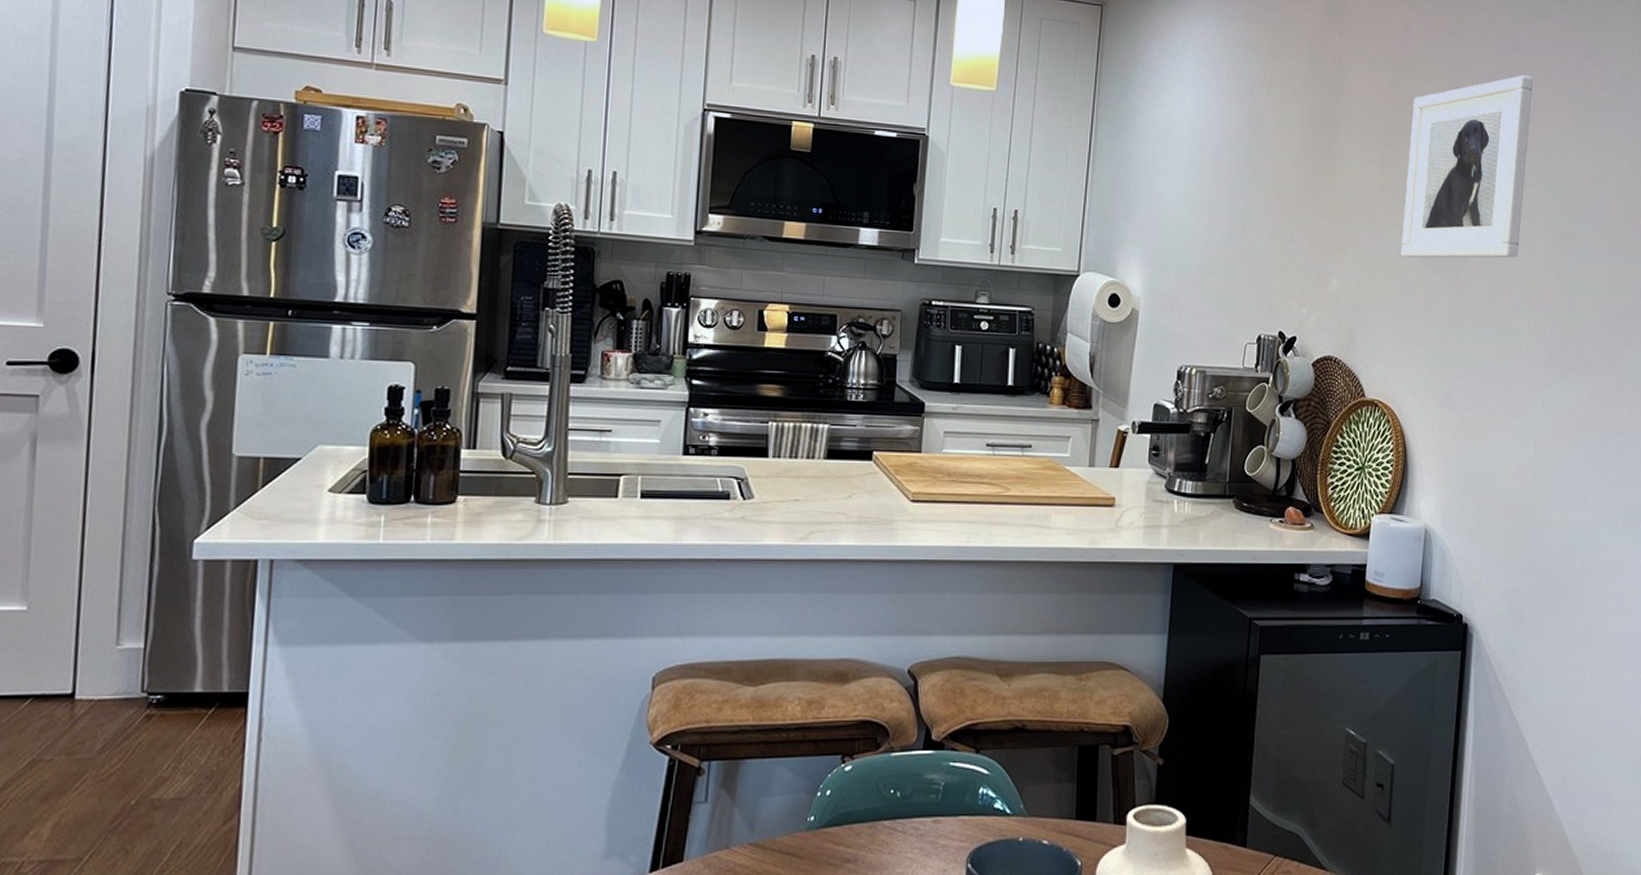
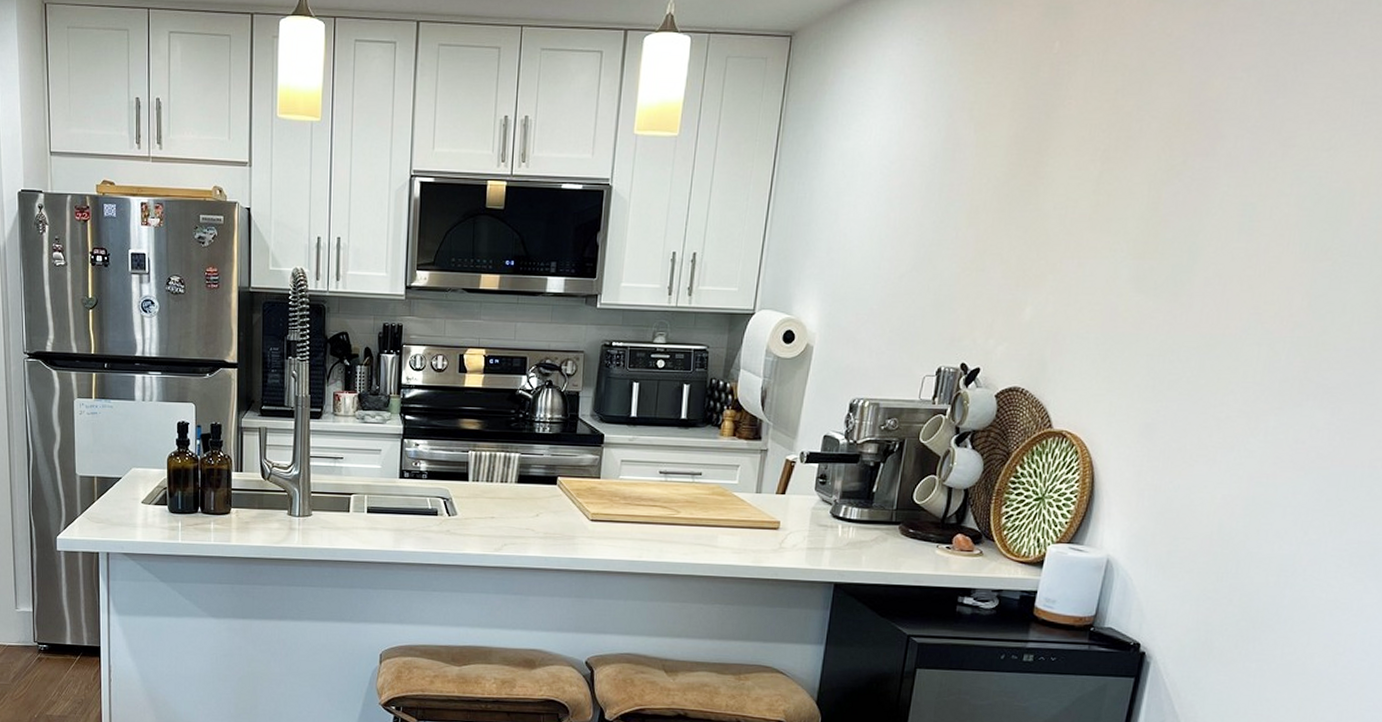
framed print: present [1400,75,1534,259] -> none [1109,65,1305,283]

